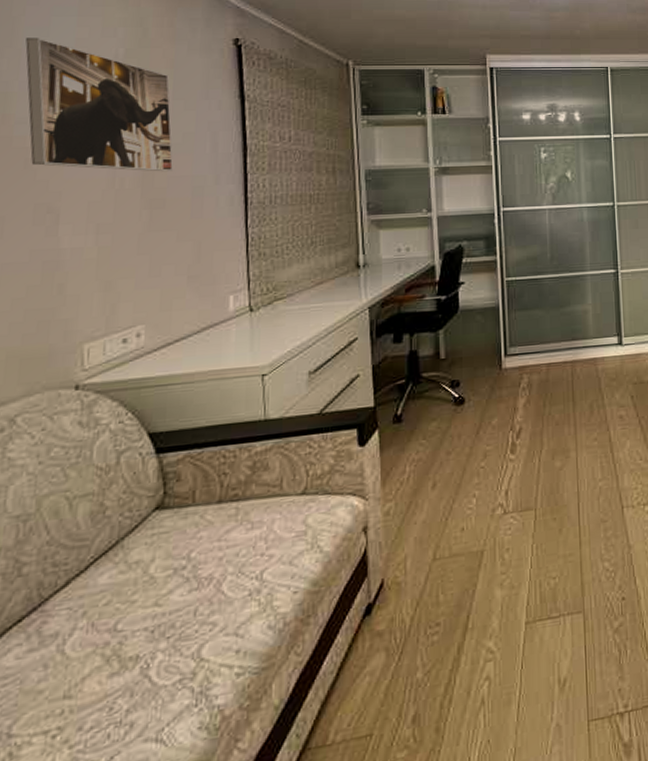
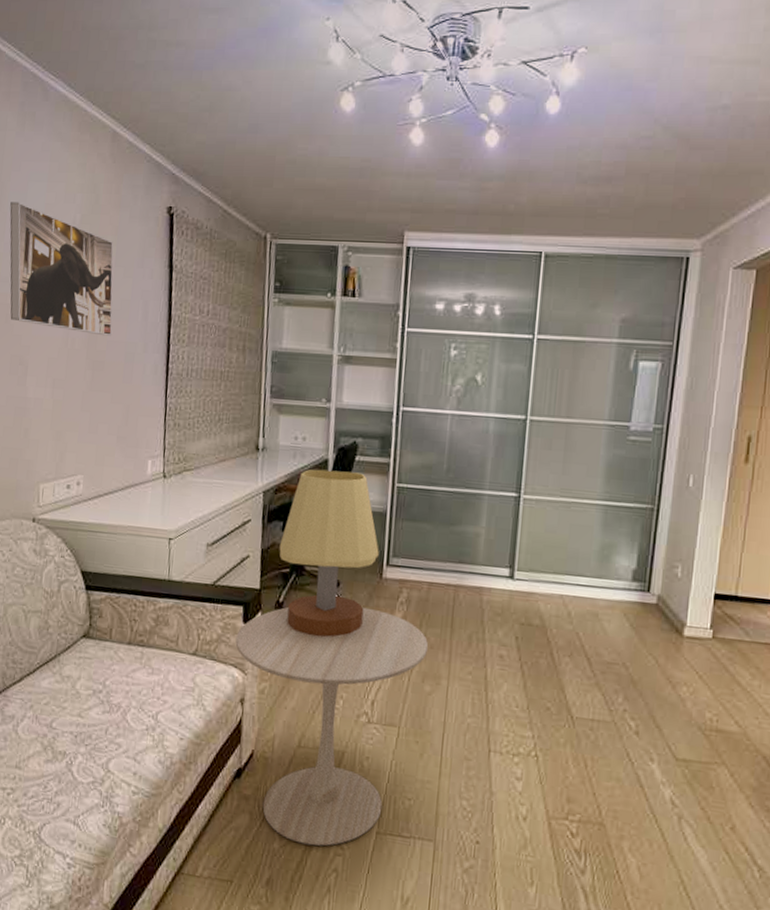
side table: none [351,400,555,664] -> present [235,607,429,846]
table lamp: none [392,273,496,442] -> present [279,469,379,638]

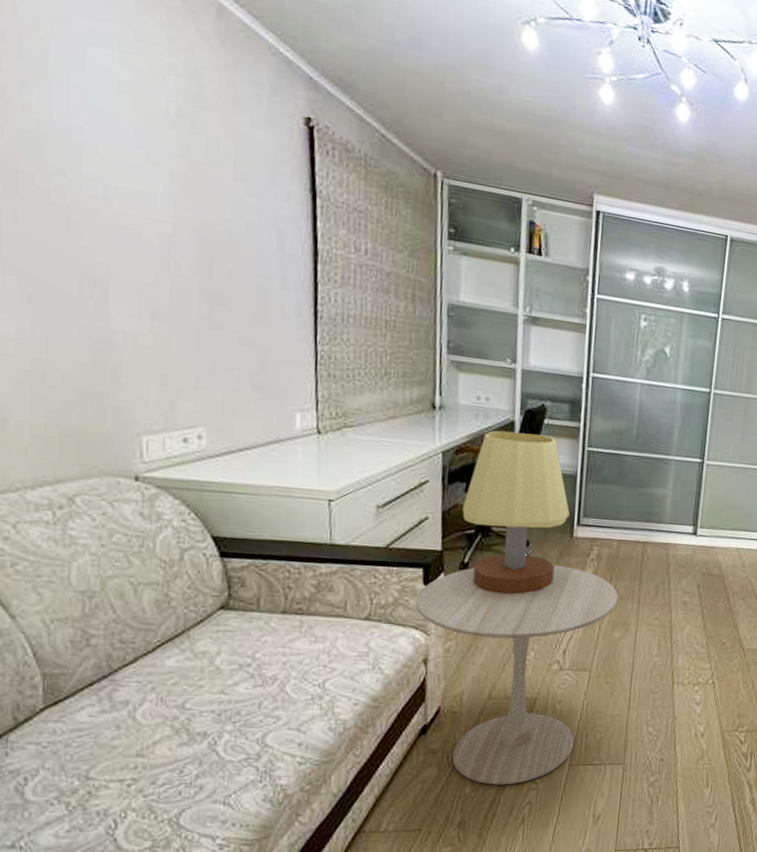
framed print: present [9,202,114,336] -> none [58,67,235,265]

